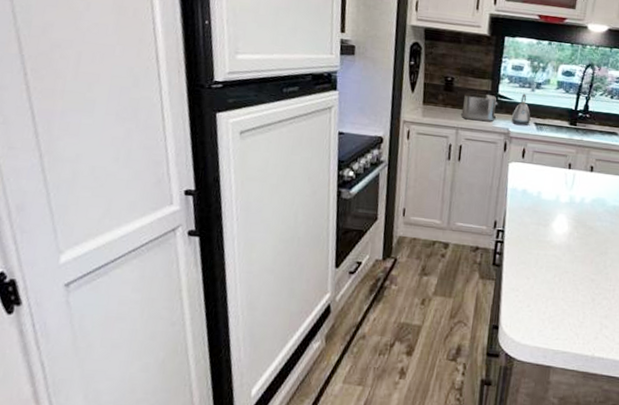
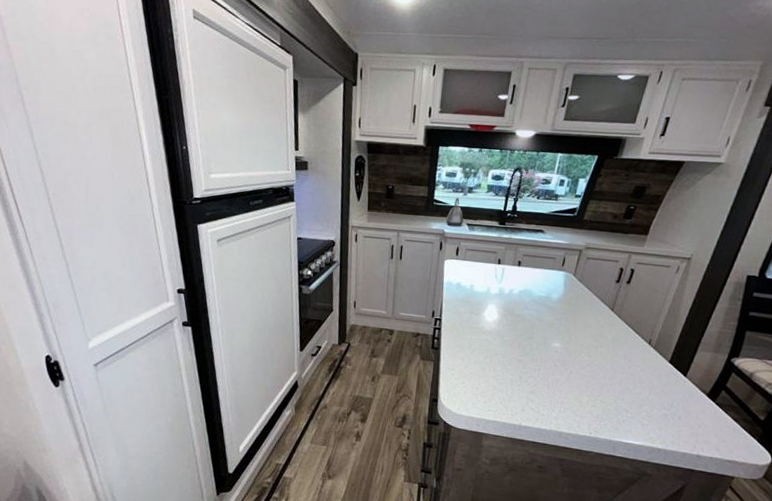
toaster: present [461,92,498,122] -> none [401,198,434,225]

